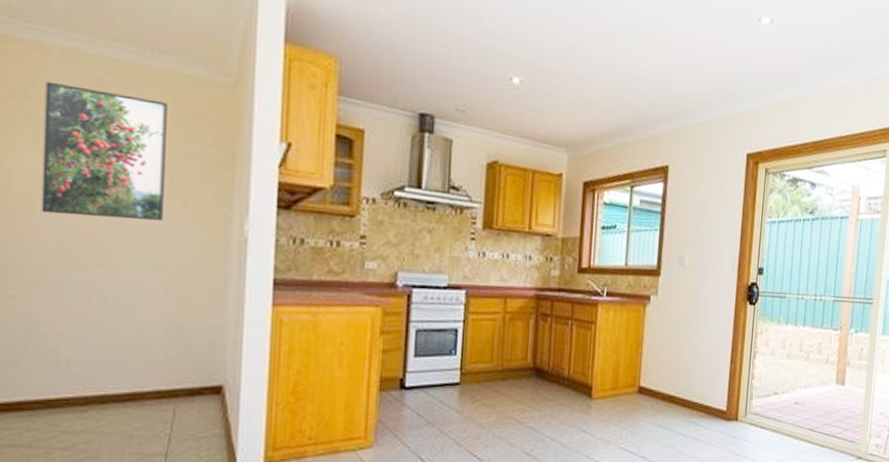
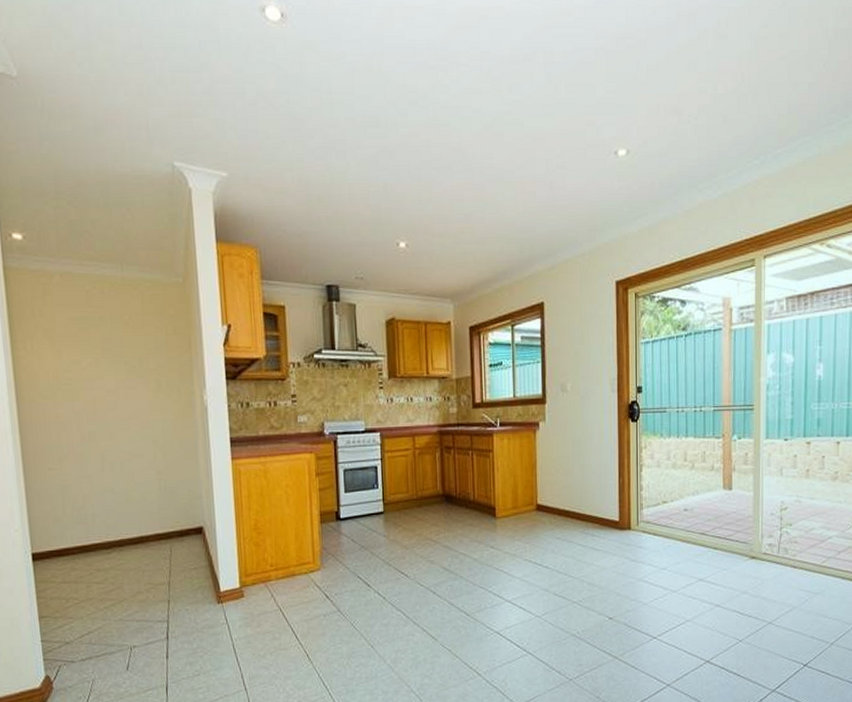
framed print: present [41,81,167,220] -> none [52,300,145,403]

